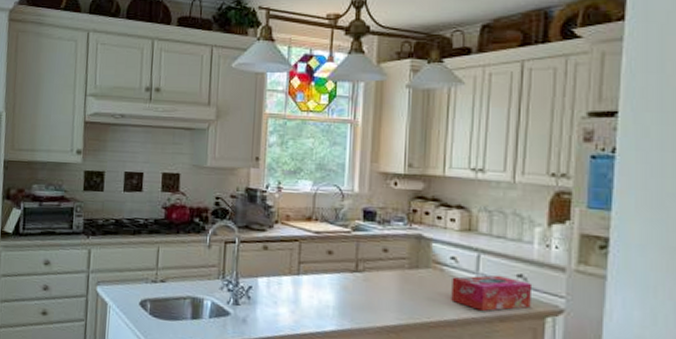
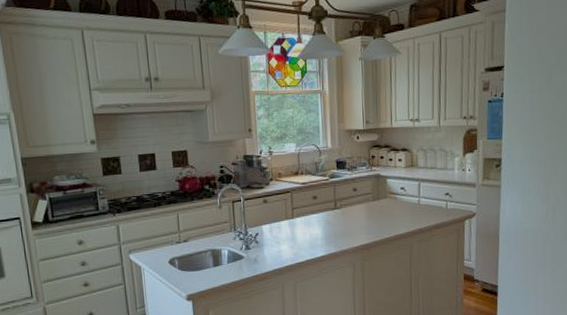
tissue box: present [451,274,533,311] -> none [402,195,456,223]

